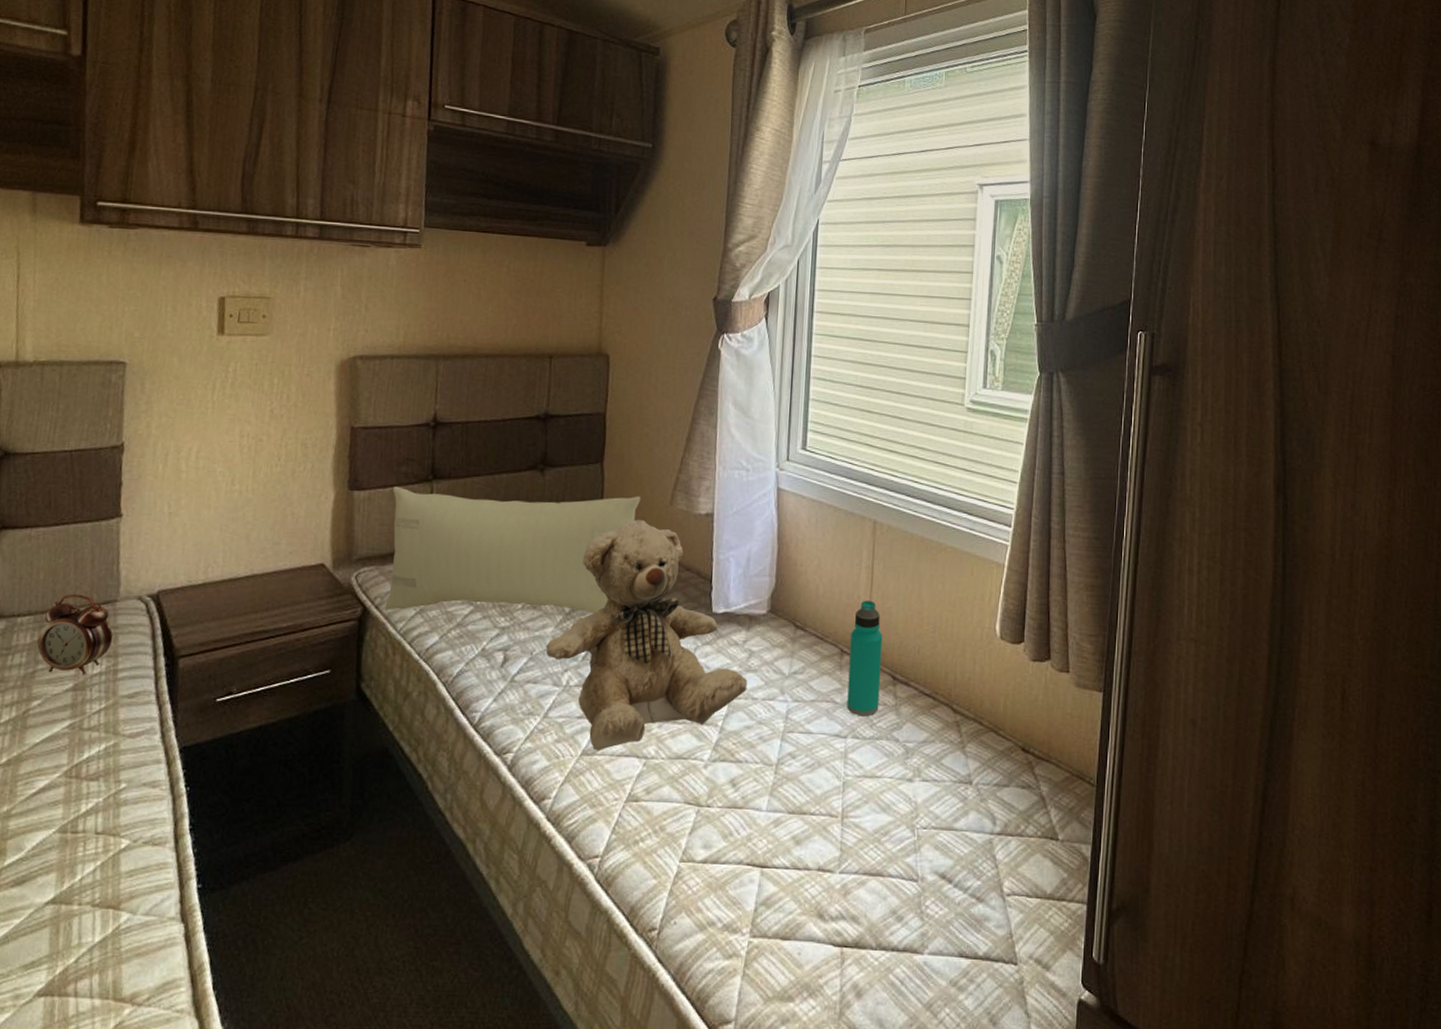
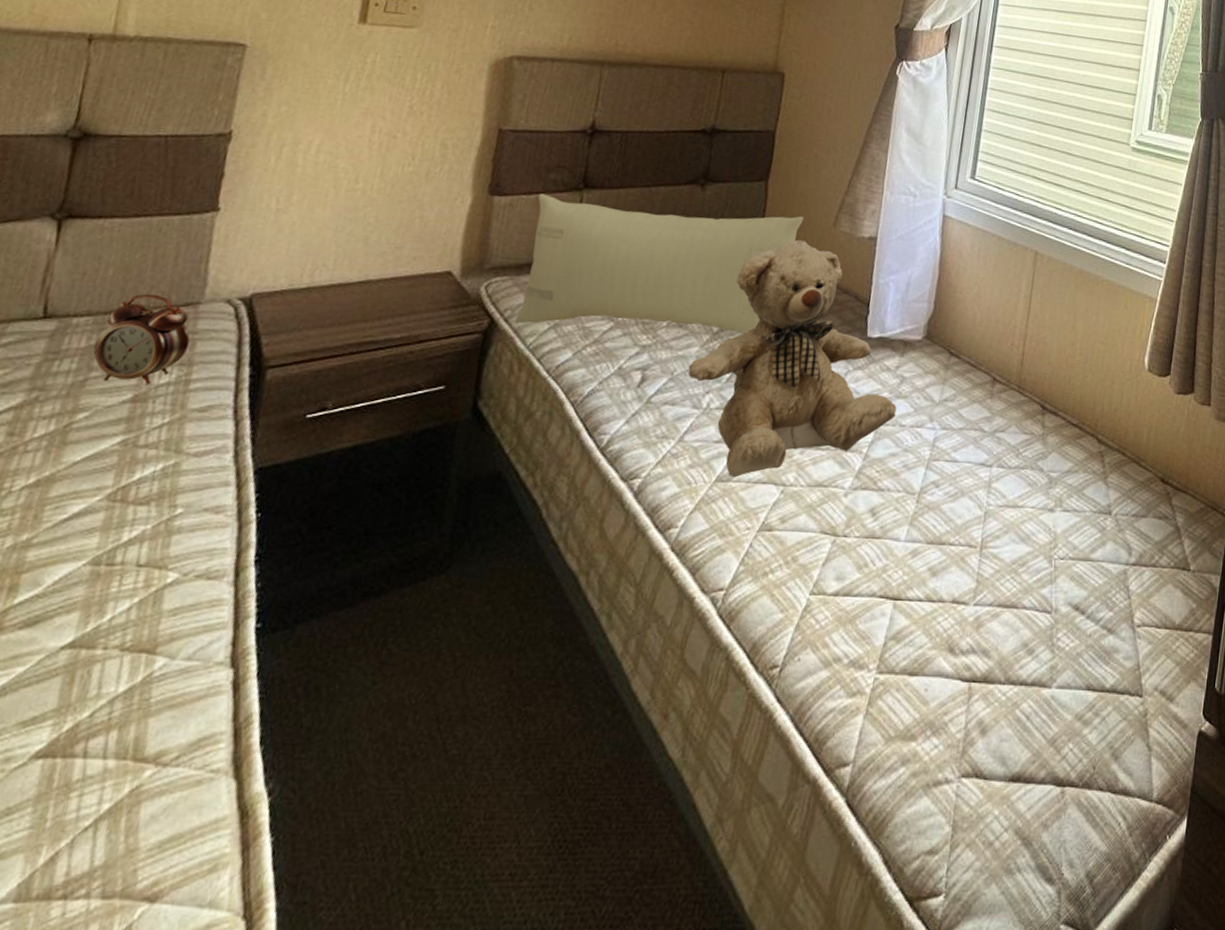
water bottle: present [847,600,883,717] -> none [994,329,1036,446]

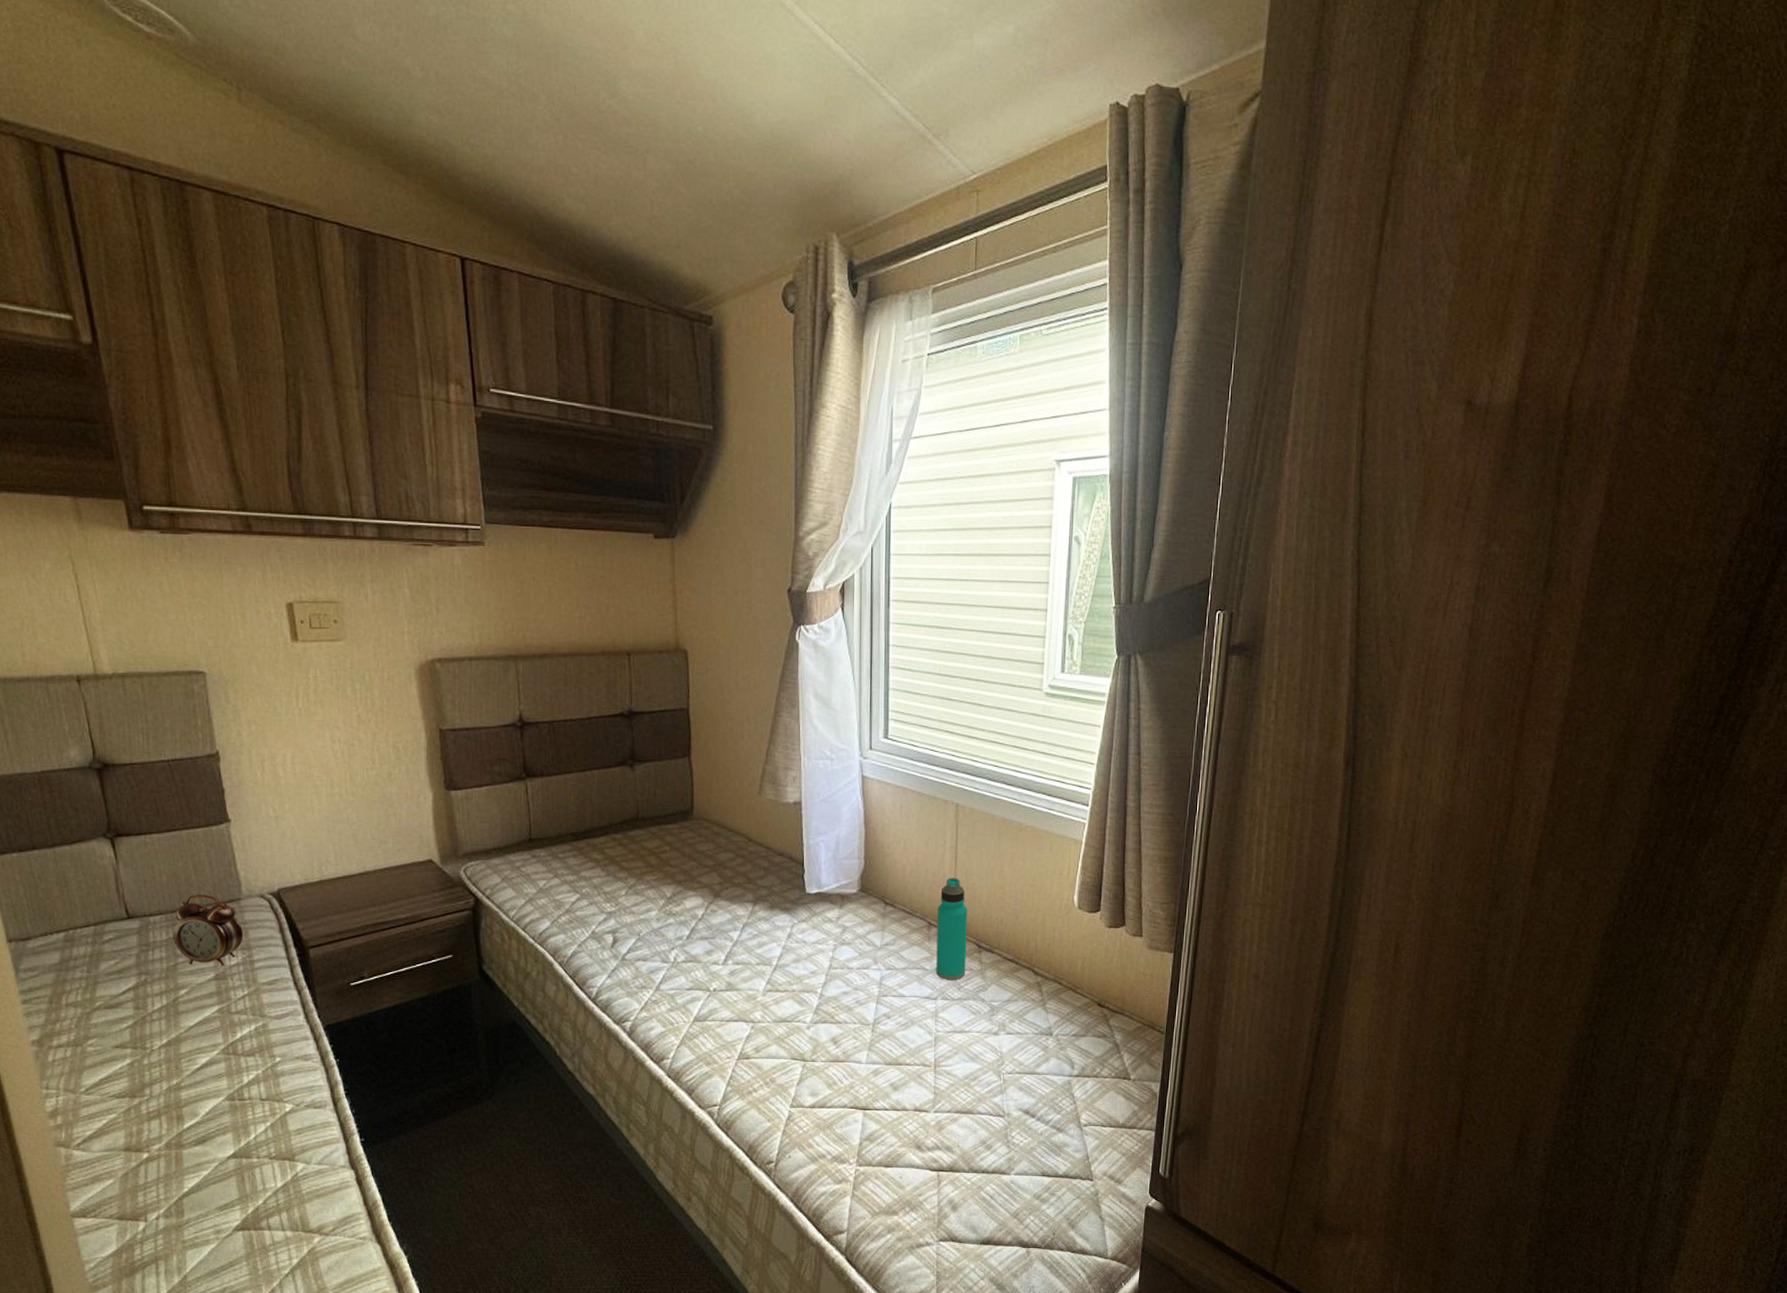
pillow: present [514,193,804,334] -> none [489,785,729,900]
teddy bear: present [688,239,897,478] -> none [652,809,843,1018]
water bottle: none [994,329,1036,446] -> present [936,878,968,981]

